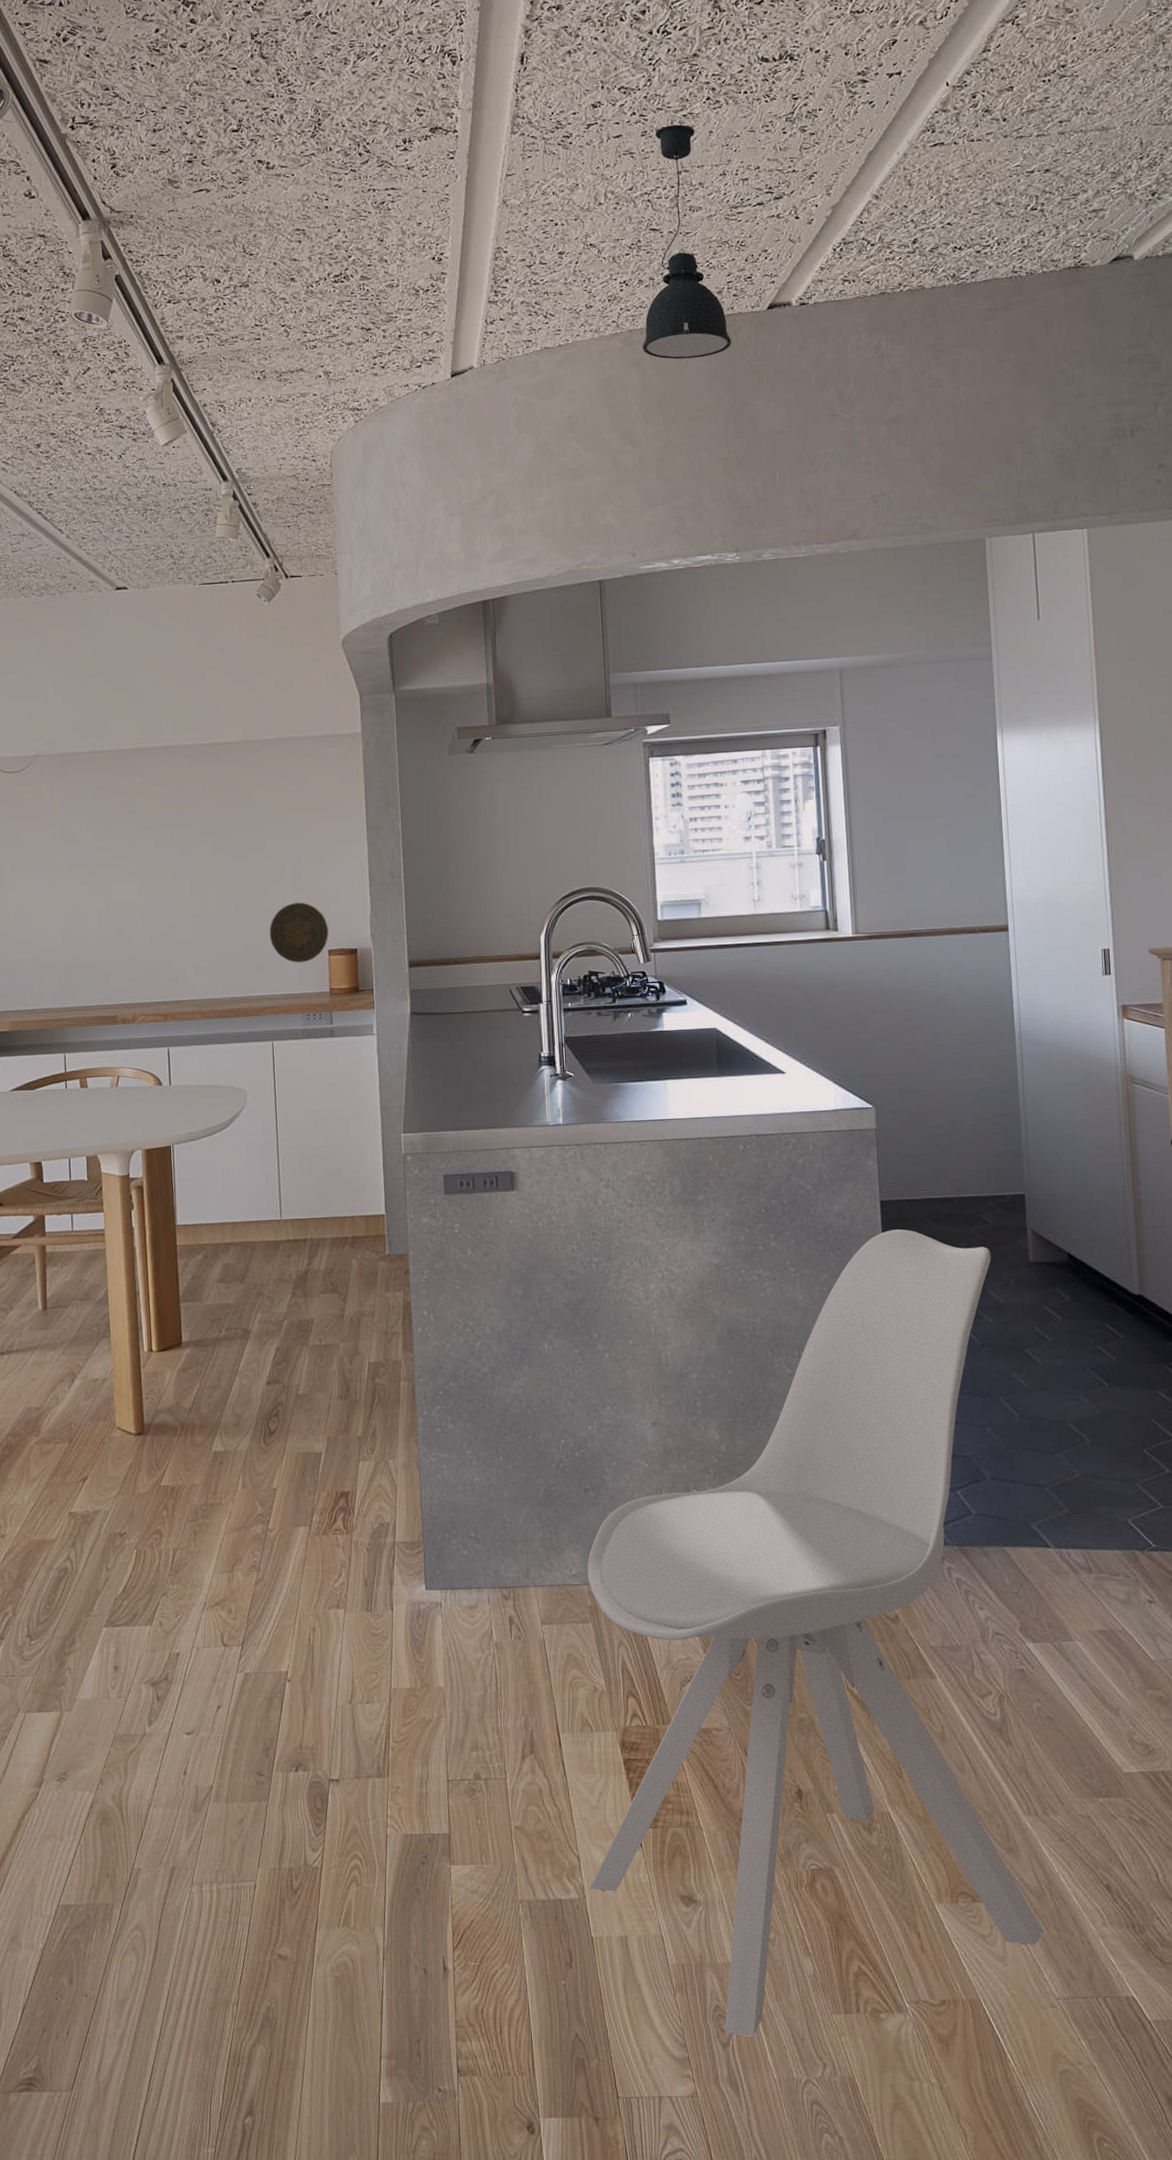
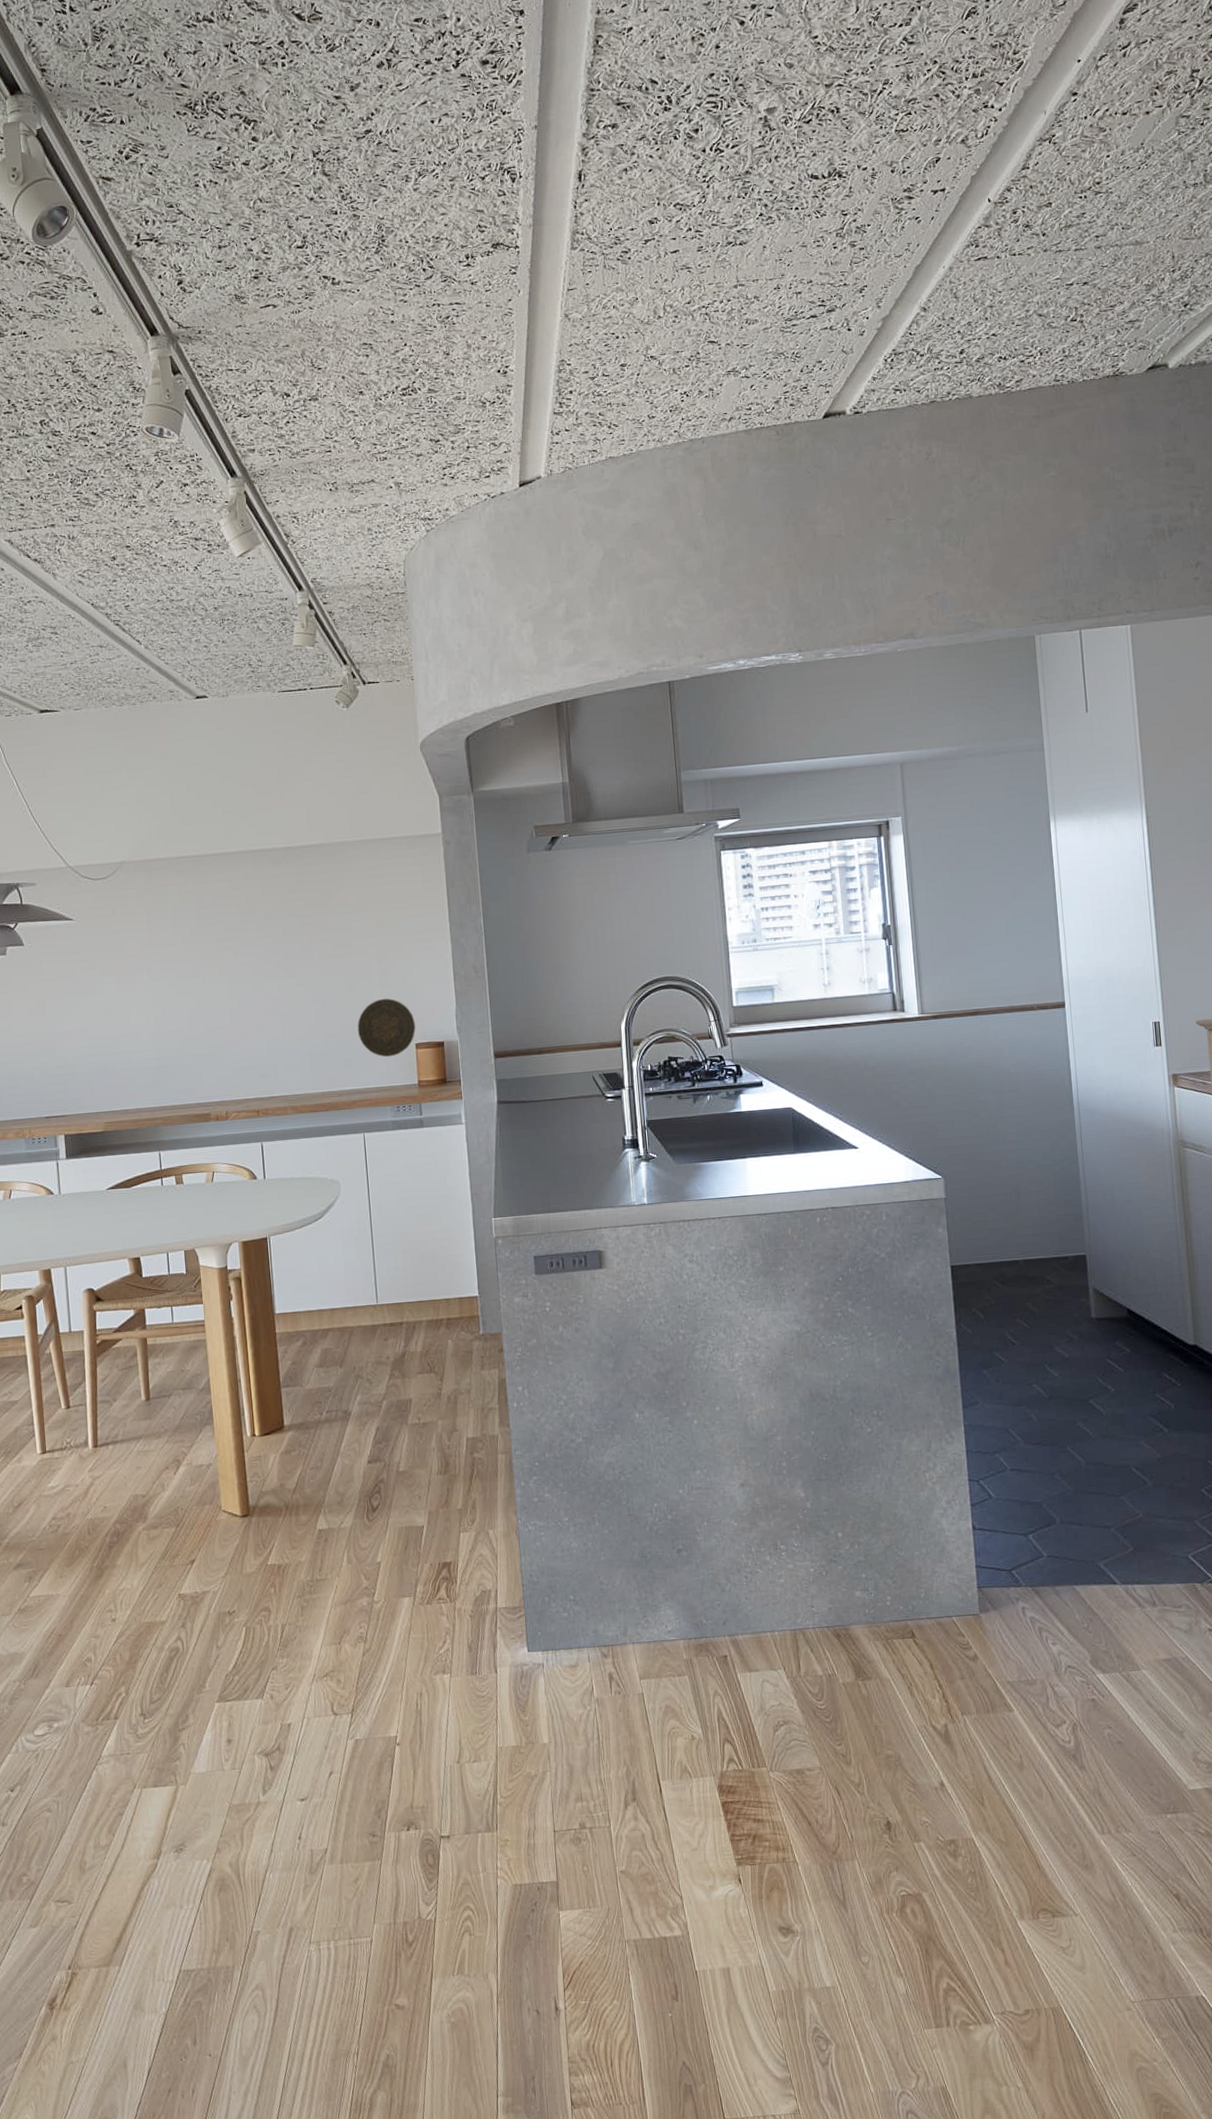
chair: present [587,1229,1044,2036] -> none [682,1292,1119,2054]
pendant light: present [642,124,732,360] -> none [704,240,790,468]

